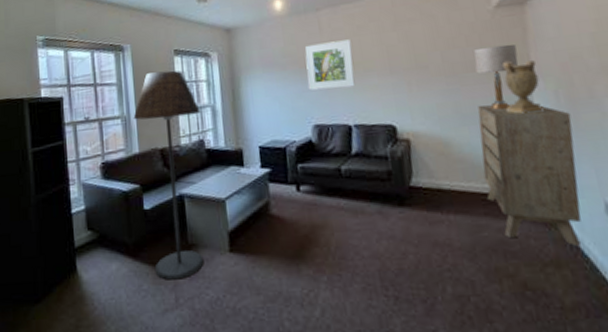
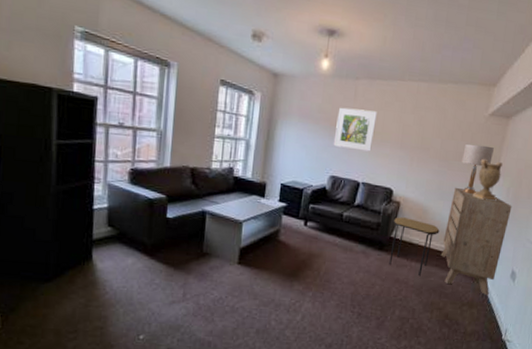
floor lamp: present [133,70,204,280] -> none [168,95,236,280]
side table: none [406,157,476,232] -> present [389,217,440,275]

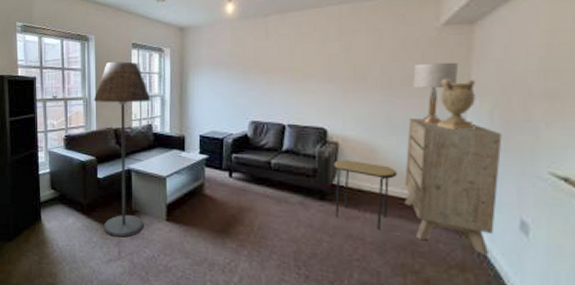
floor lamp: none [168,95,236,280] -> present [93,61,151,238]
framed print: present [333,107,377,152] -> none [249,46,295,91]

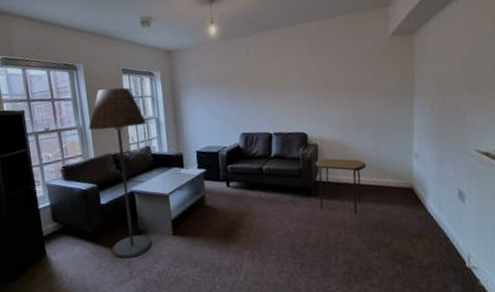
dresser: present [404,117,502,256] -> none [371,116,441,223]
lamp: present [413,62,458,123] -> none [371,67,406,121]
decorative urn: present [436,79,476,129] -> none [392,80,421,123]

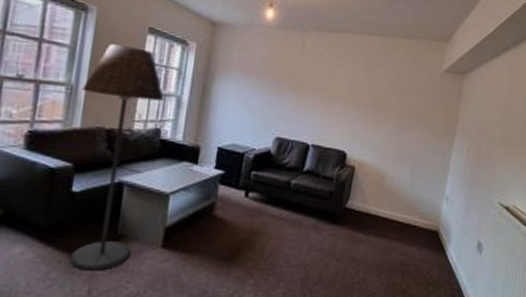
side table: present [314,158,367,214] -> none [344,184,399,252]

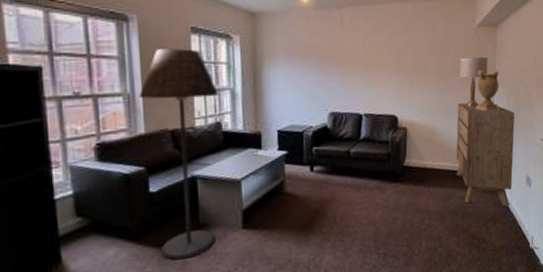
dresser: none [401,148,473,273] -> present [456,102,515,207]
lamp: none [419,101,451,156] -> present [459,57,488,107]
decorative urn: none [431,118,461,164] -> present [475,70,499,111]

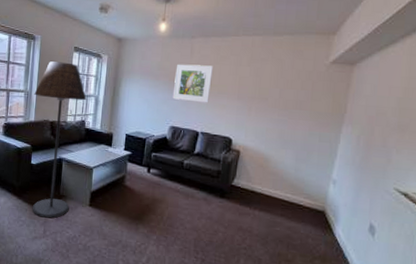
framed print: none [327,38,369,81] -> present [172,64,213,103]
dresser: present [456,102,515,207] -> none [285,135,364,250]
lamp: present [459,57,488,107] -> none [303,92,338,142]
decorative urn: present [475,70,499,111] -> none [317,107,349,150]

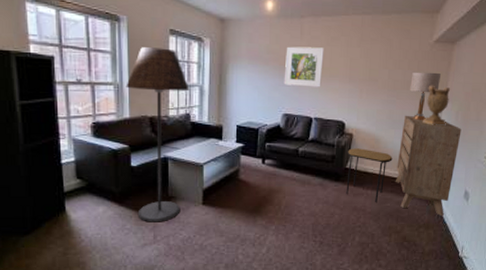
side table: none [231,165,283,225] -> present [346,148,393,202]
dresser: none [285,135,364,250] -> present [395,115,462,217]
lamp: none [303,92,338,142] -> present [410,72,441,120]
decorative urn: none [317,107,349,150] -> present [422,86,450,125]

